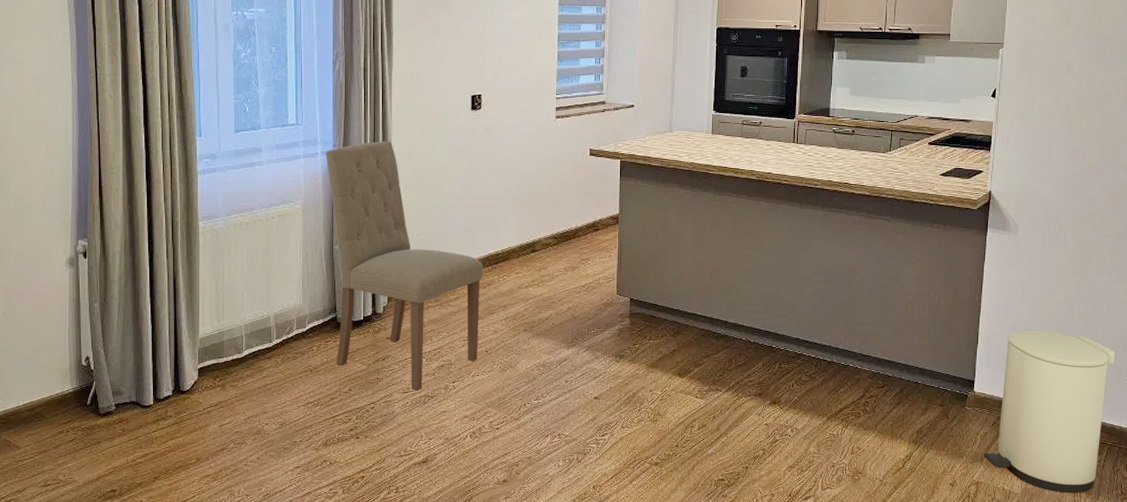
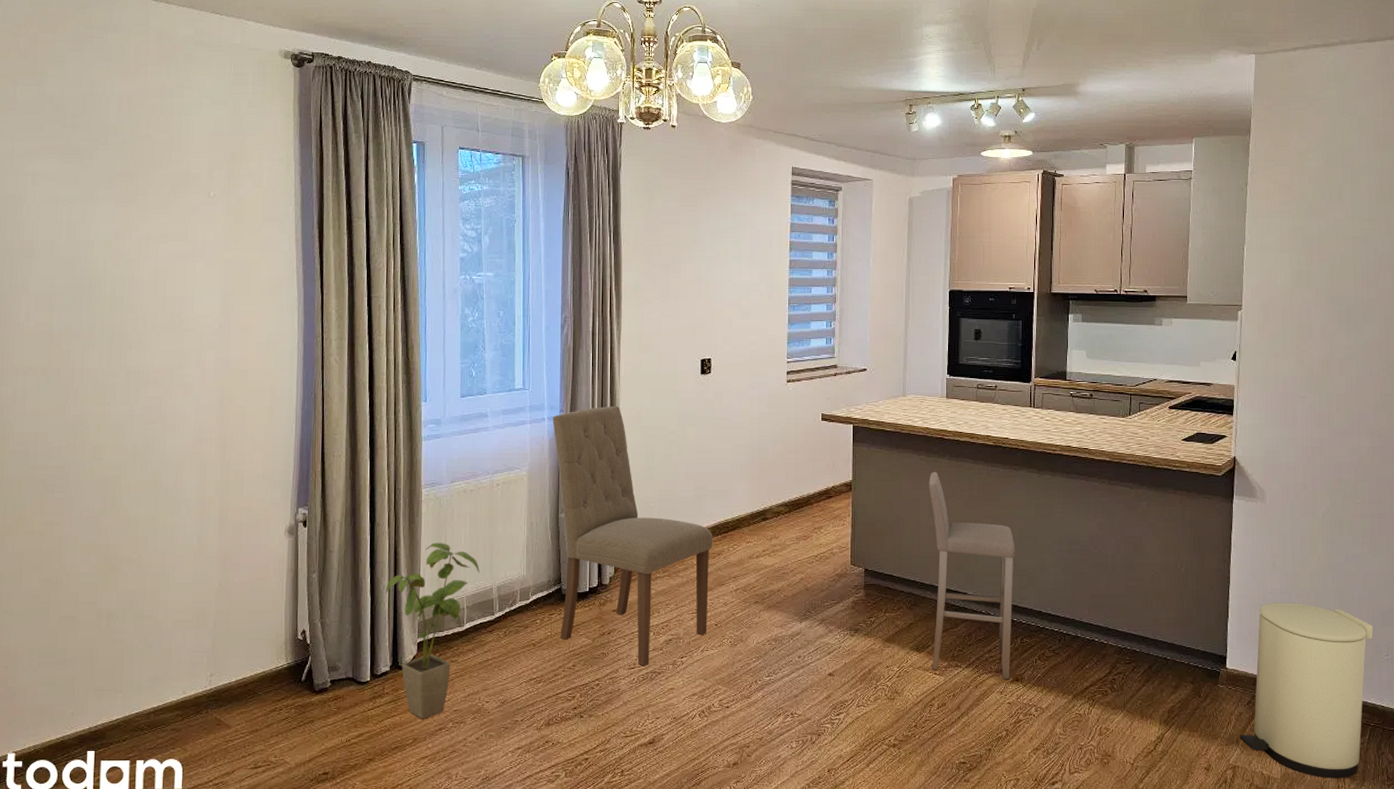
house plant: none [165,273,258,440] -> present [385,542,481,719]
bar stool: none [693,205,776,403] -> present [929,471,1015,680]

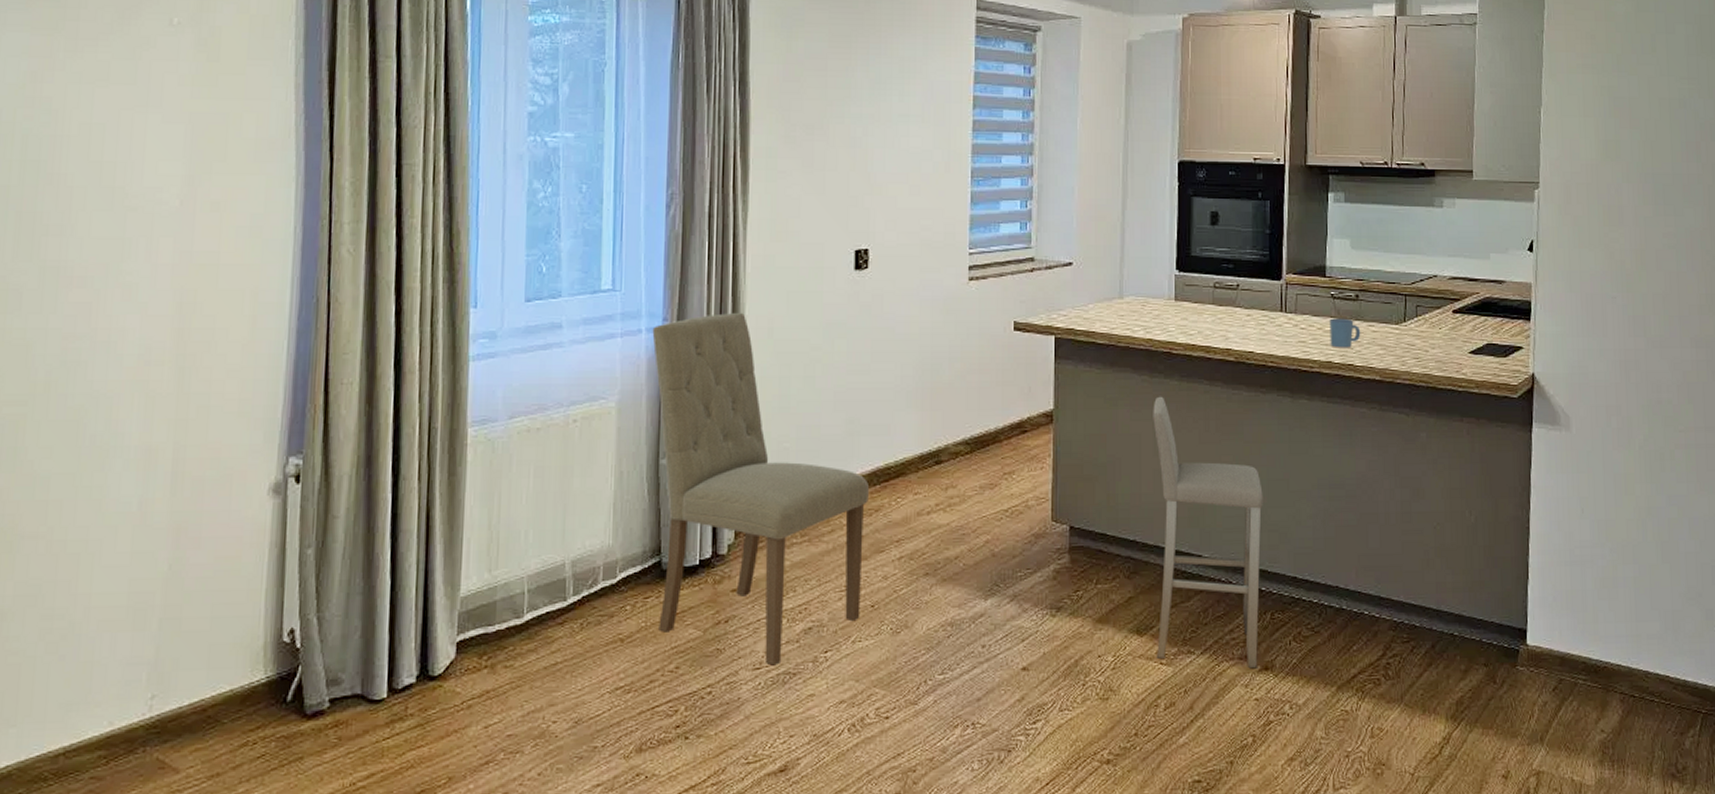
house plant: present [385,542,481,719] -> none [411,501,548,750]
mug: none [1069,412,1094,437] -> present [1329,318,1361,350]
pedal bin: present [1239,603,1374,778] -> none [1544,558,1703,783]

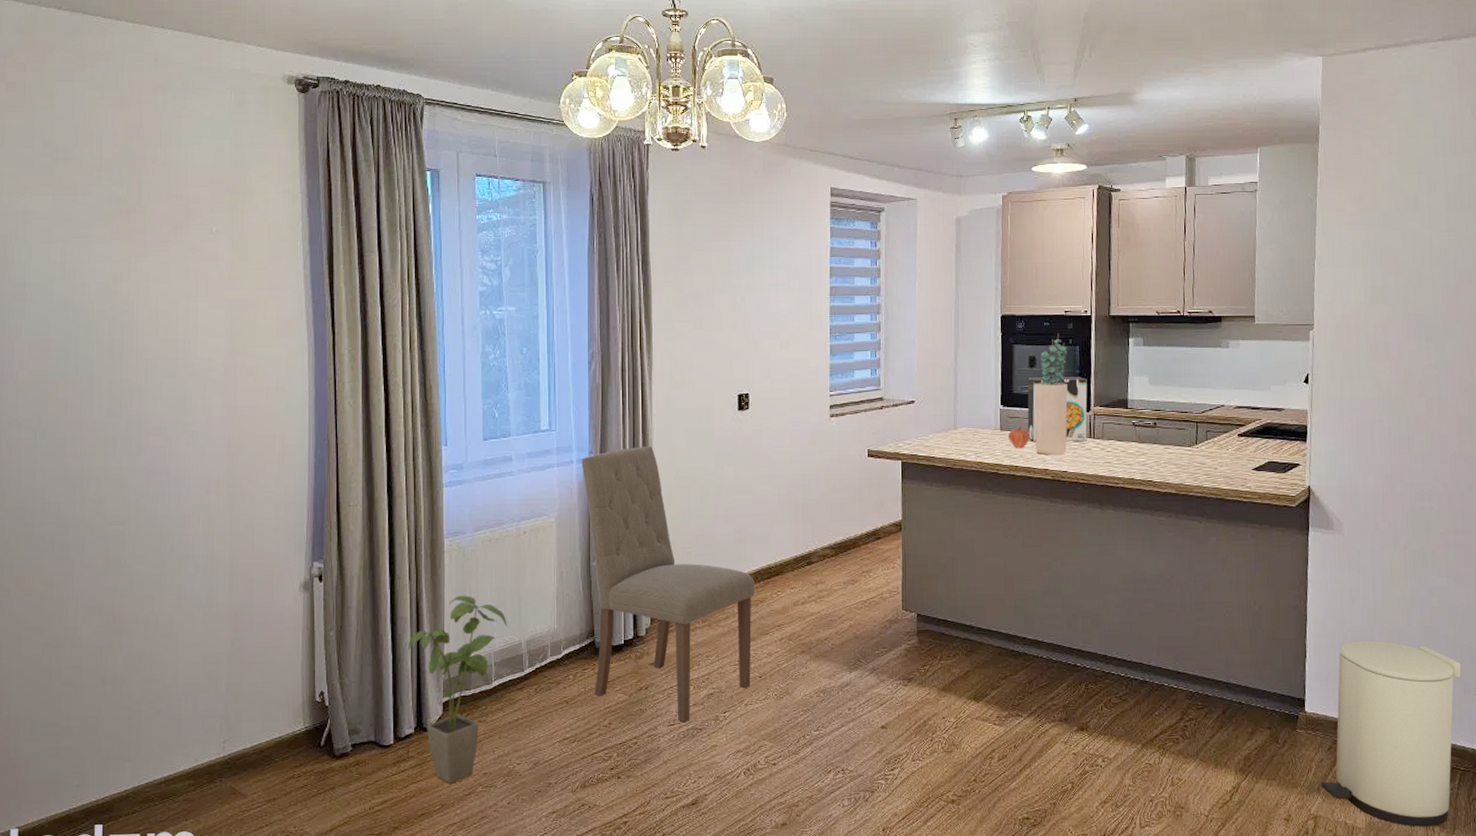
house plant: none [411,501,548,750] -> present [407,595,508,784]
bar stool: present [1153,396,1263,669] -> none [983,508,1077,729]
fruit: none [1185,296,1210,324] -> present [1008,426,1030,449]
cereal box: none [1207,237,1279,315] -> present [1027,377,1088,442]
vase: none [1216,185,1256,332] -> present [1035,333,1068,456]
mug: present [1329,318,1361,350] -> none [1131,442,1159,468]
pedal bin: none [1544,558,1703,783] -> present [1320,640,1462,827]

